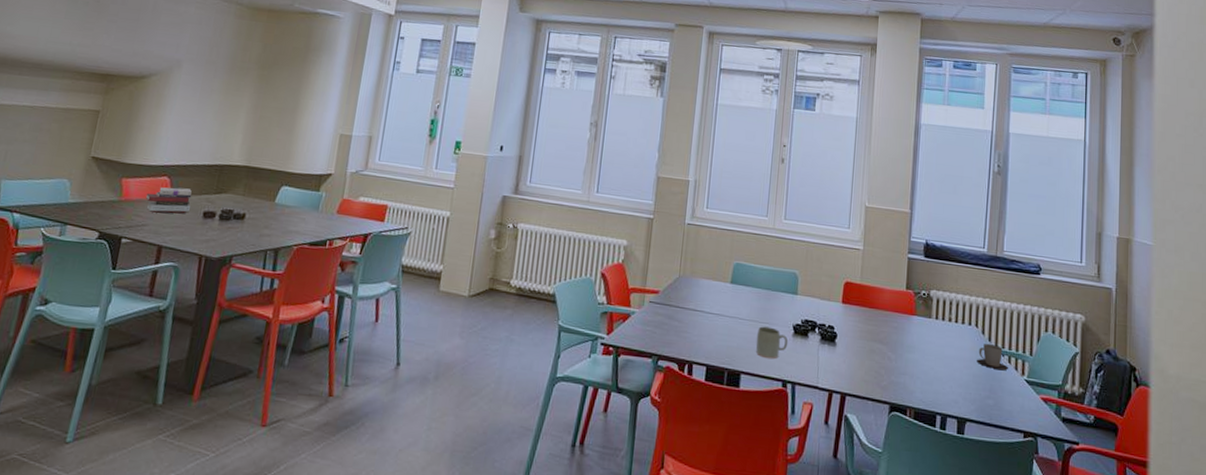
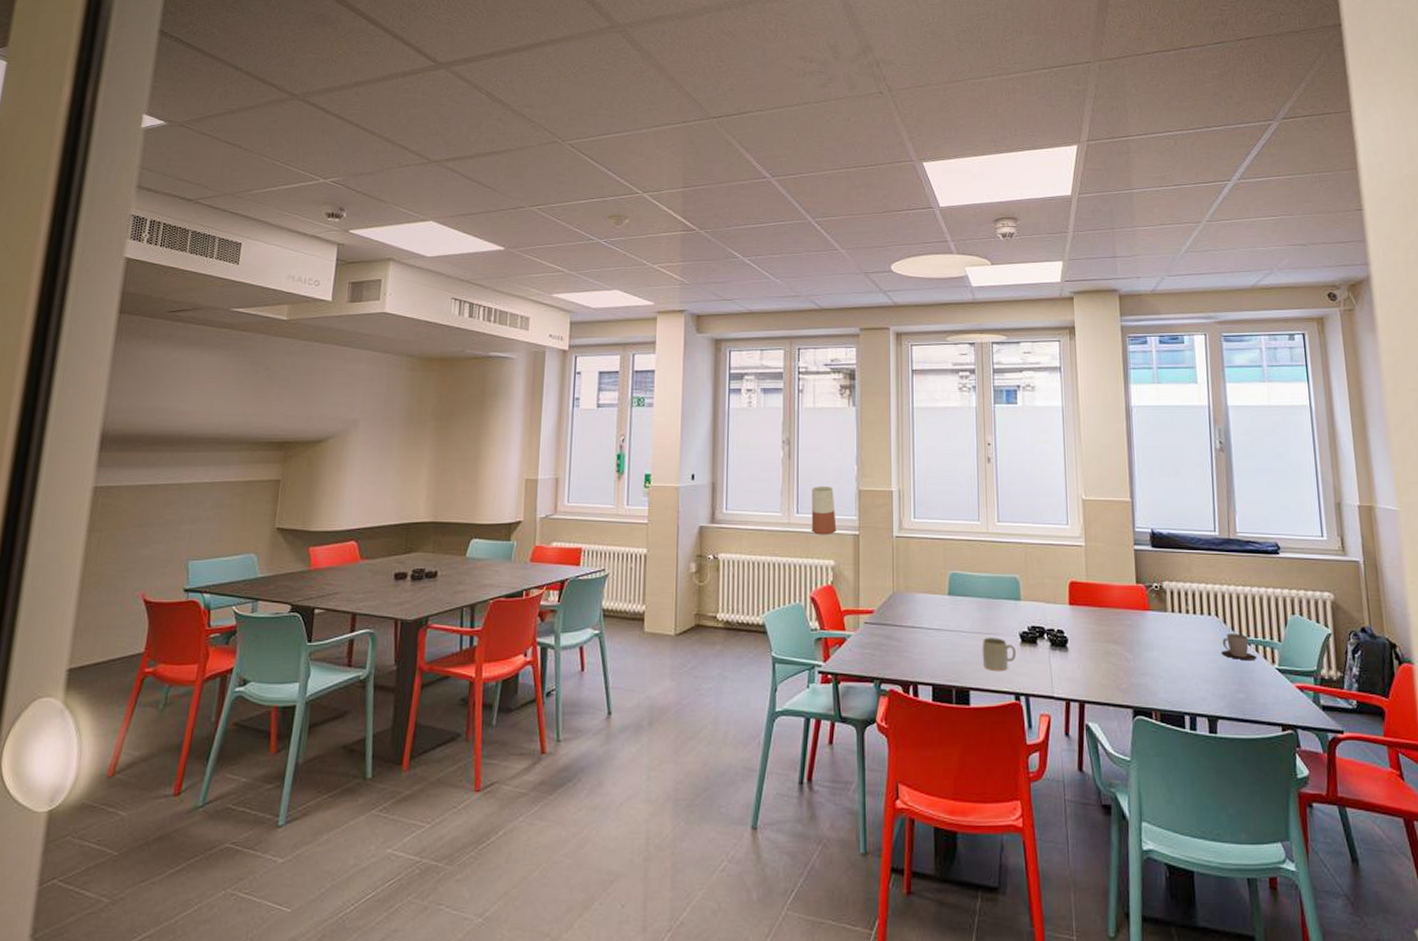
books: present [145,187,192,214] -> none [334,551,382,579]
vase: none [609,169,634,216] -> present [811,486,837,535]

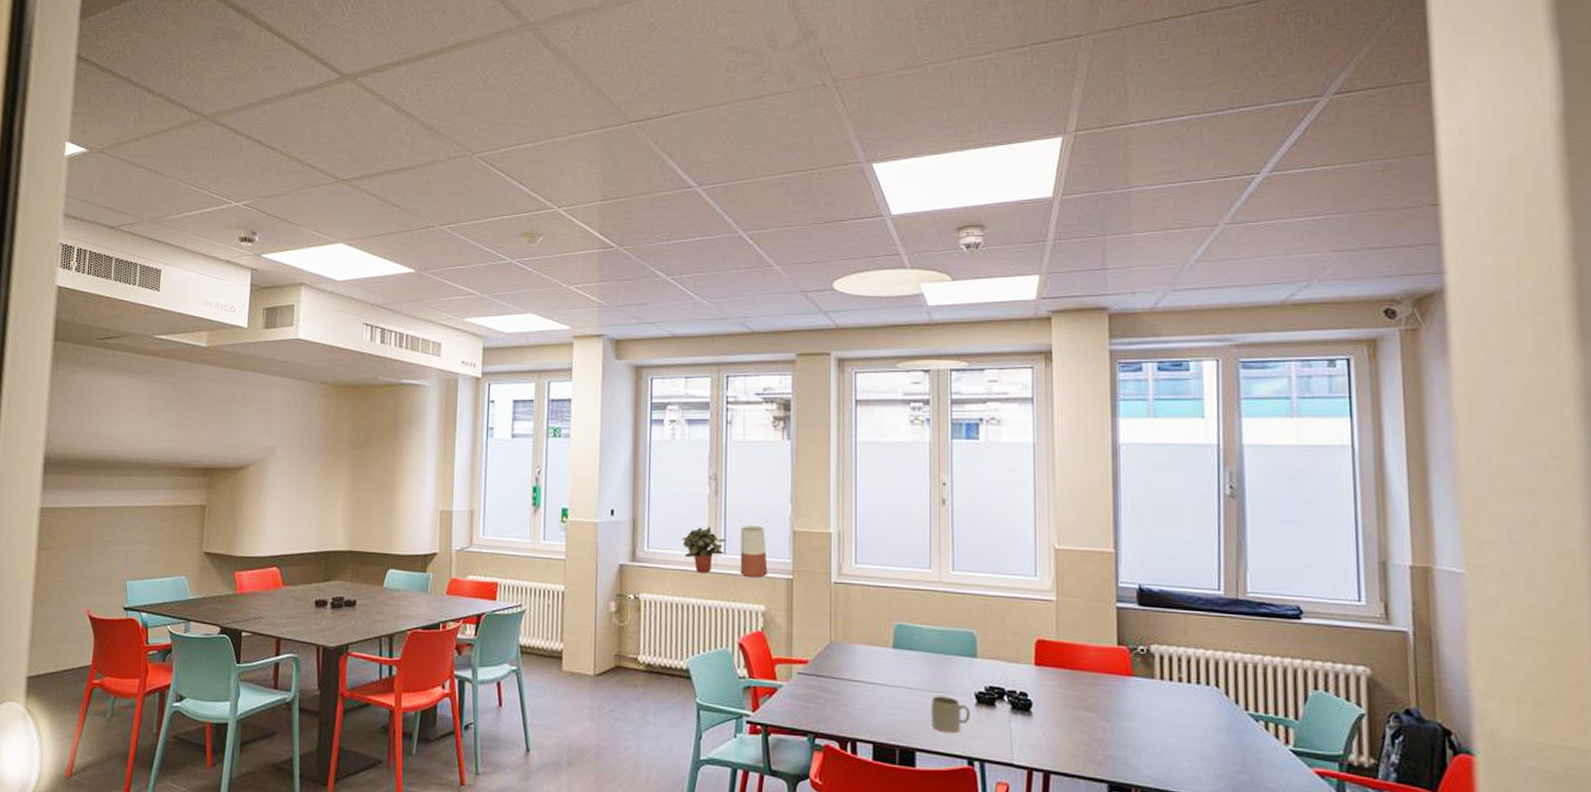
potted plant: none [758,487,798,532] -> present [681,526,726,573]
cup: present [1221,634,1258,661] -> none [1221,707,1267,739]

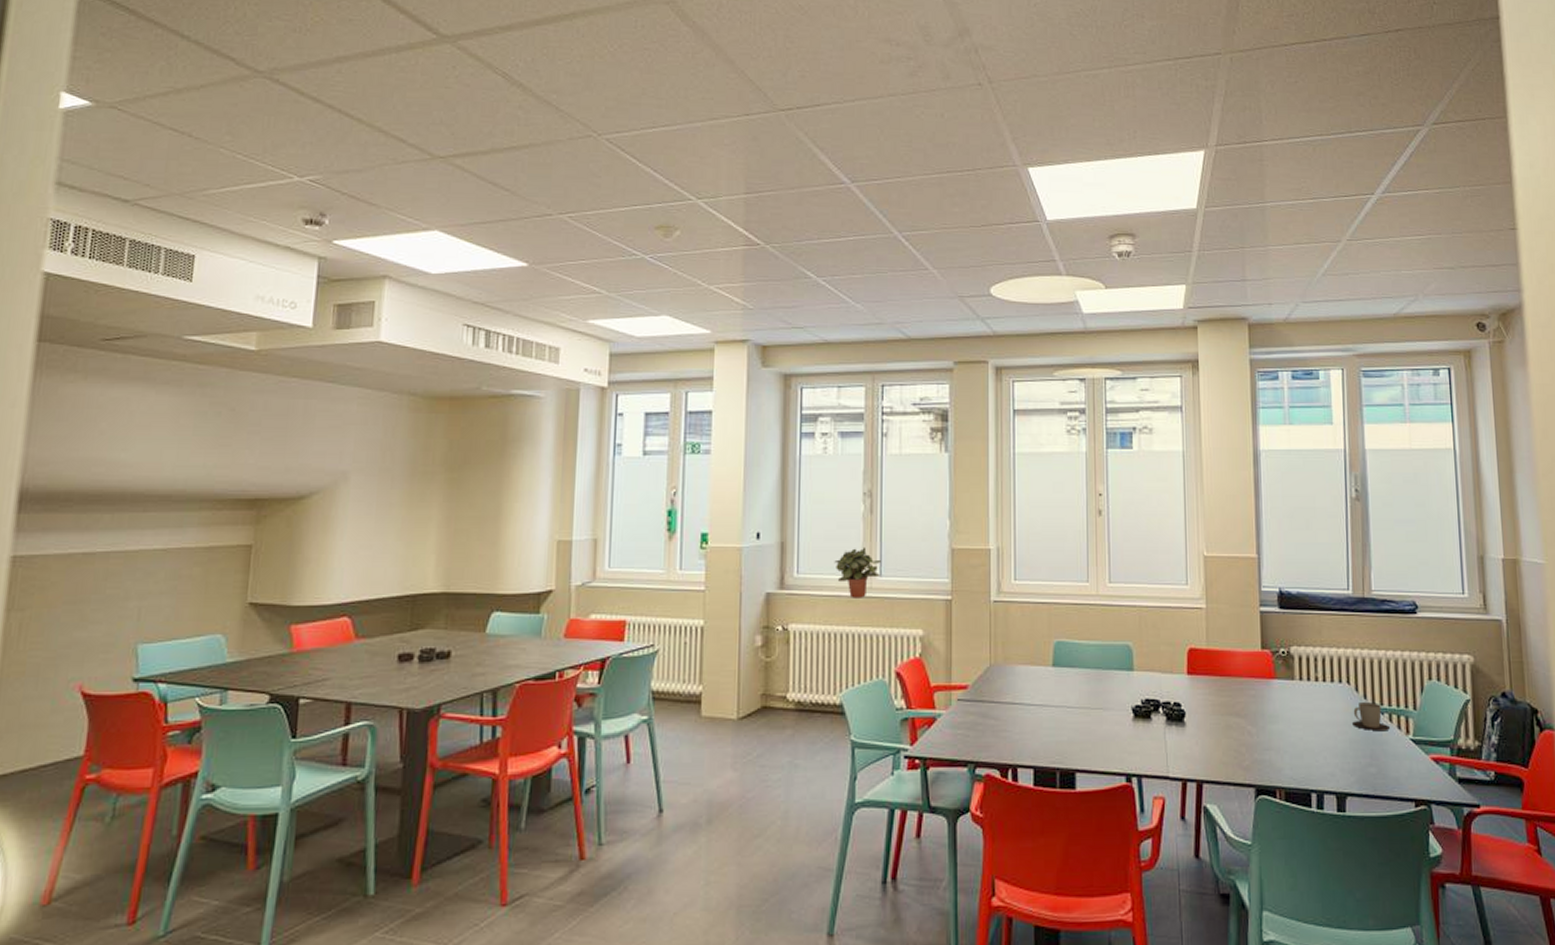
vase: present [740,526,768,579] -> none [897,545,926,601]
mug: present [930,696,971,734] -> none [1090,713,1129,751]
cup: none [1221,707,1267,739] -> present [1352,702,1391,732]

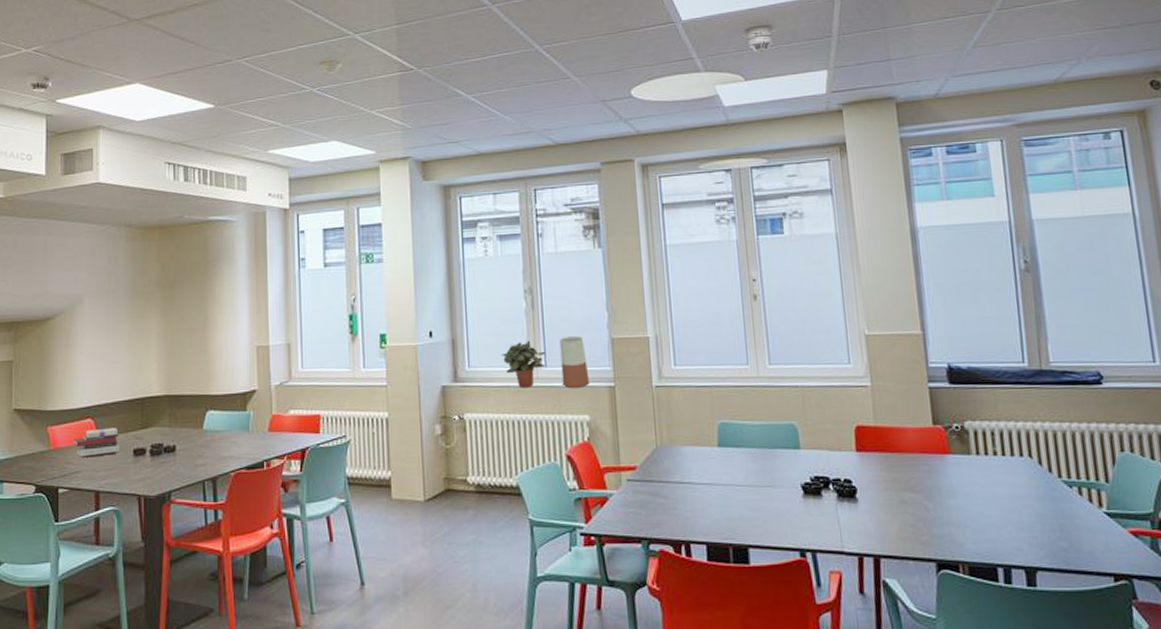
books: none [322,628,382,662] -> present [73,428,120,457]
vase: none [897,545,926,601] -> present [559,336,590,389]
cup: present [1352,702,1391,732] -> none [1037,476,1081,505]

